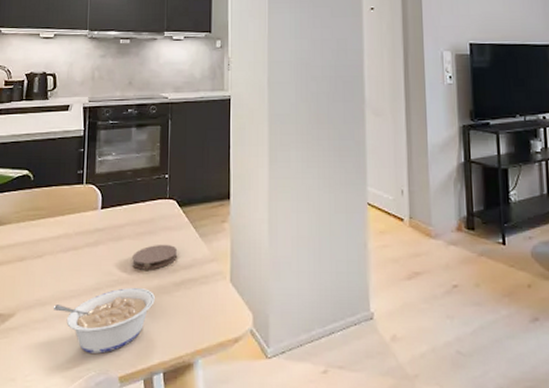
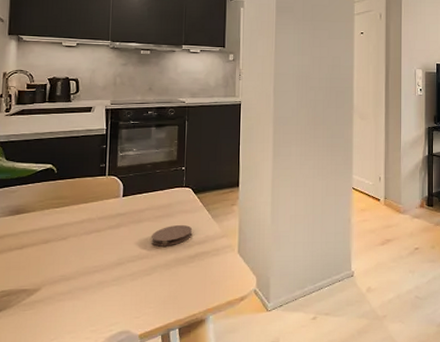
legume: present [53,287,155,354] -> none [77,261,172,317]

